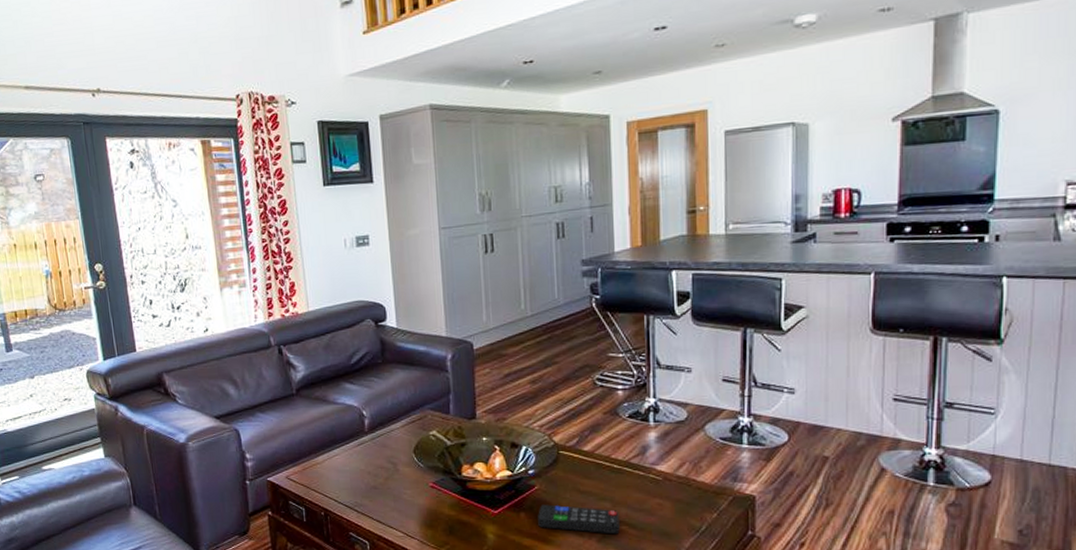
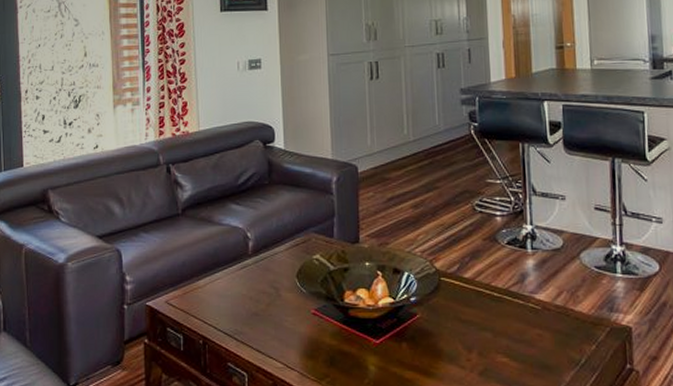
remote control: present [538,504,620,535] -> none [419,334,501,367]

